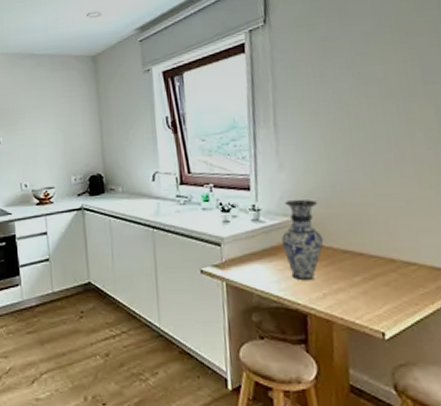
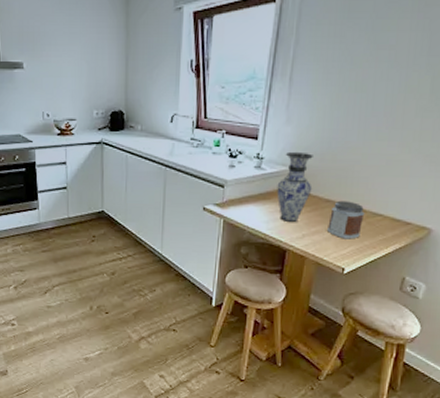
jar: none [351,250,395,296] -> present [327,200,365,240]

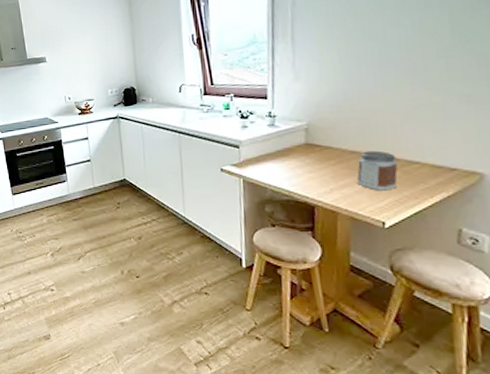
vase: present [276,151,313,223] -> none [294,106,333,178]

